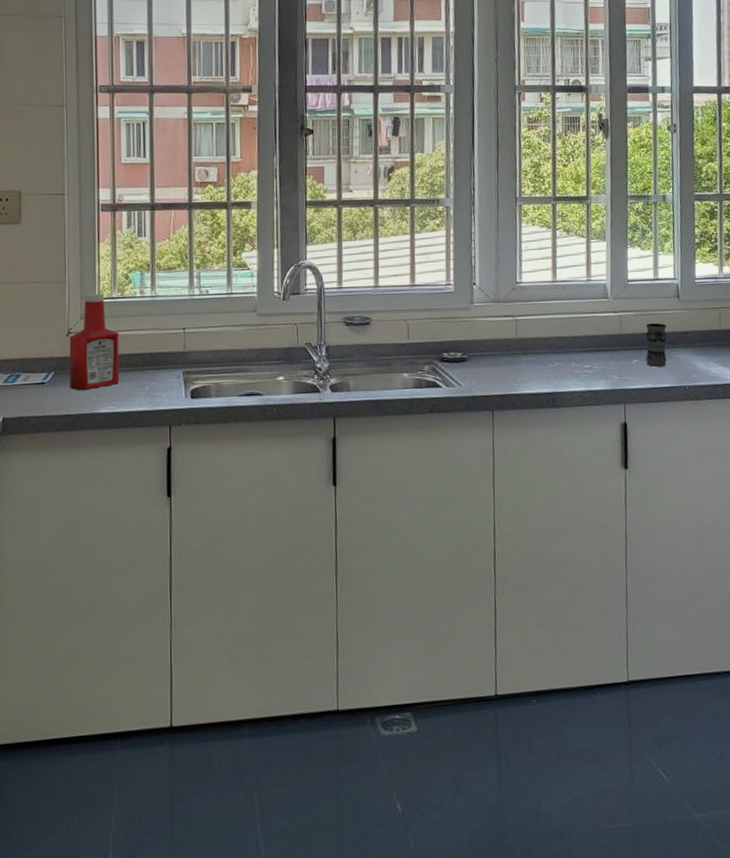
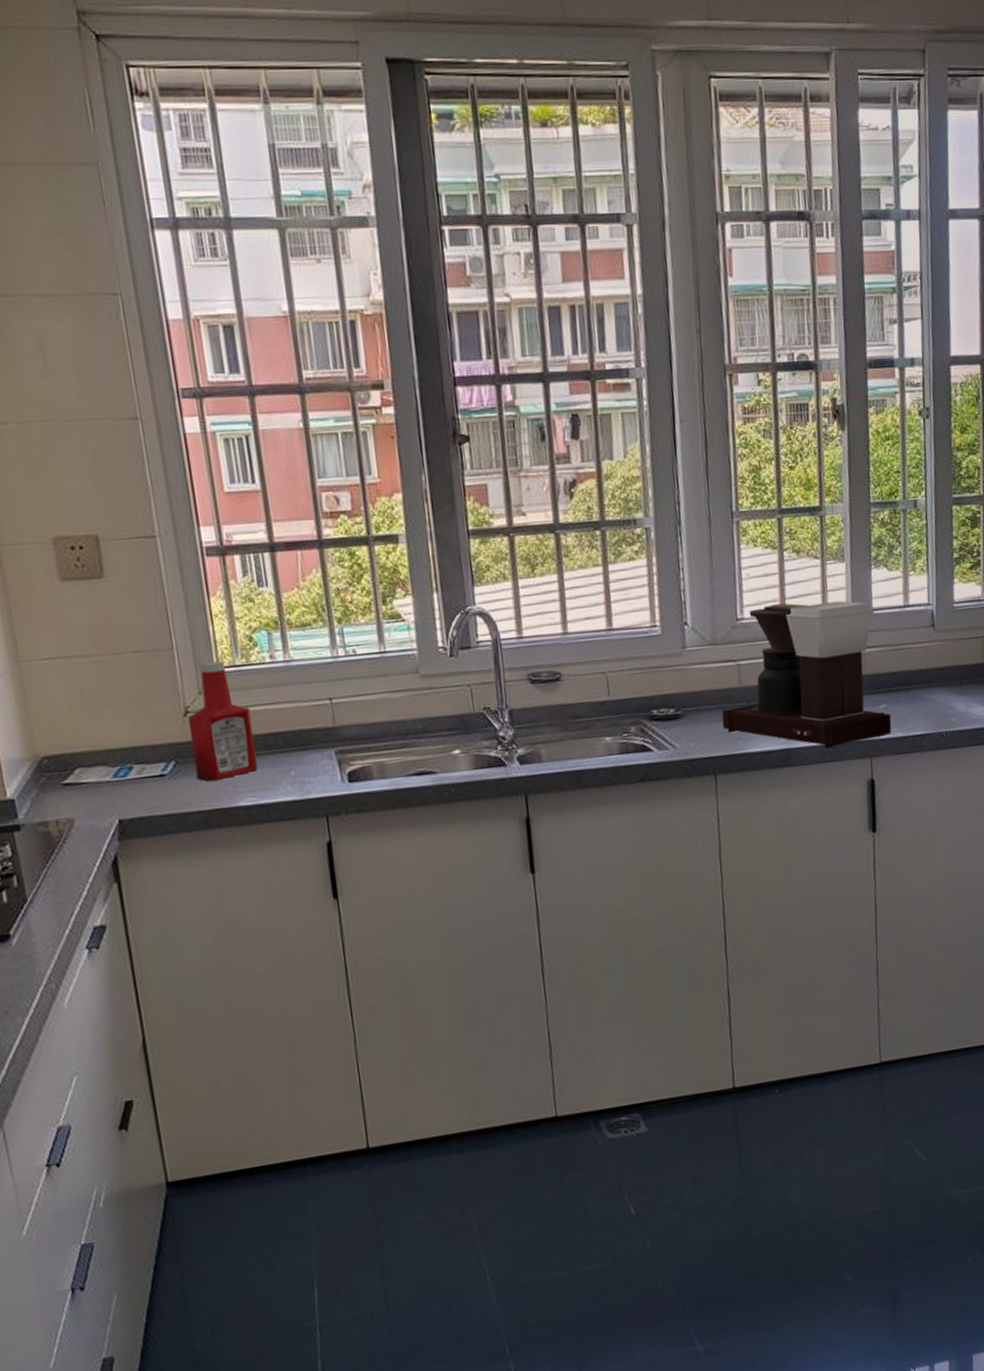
coffee maker: none [500,271,643,394] -> present [721,601,892,748]
jar: present [645,323,667,367] -> none [894,659,921,712]

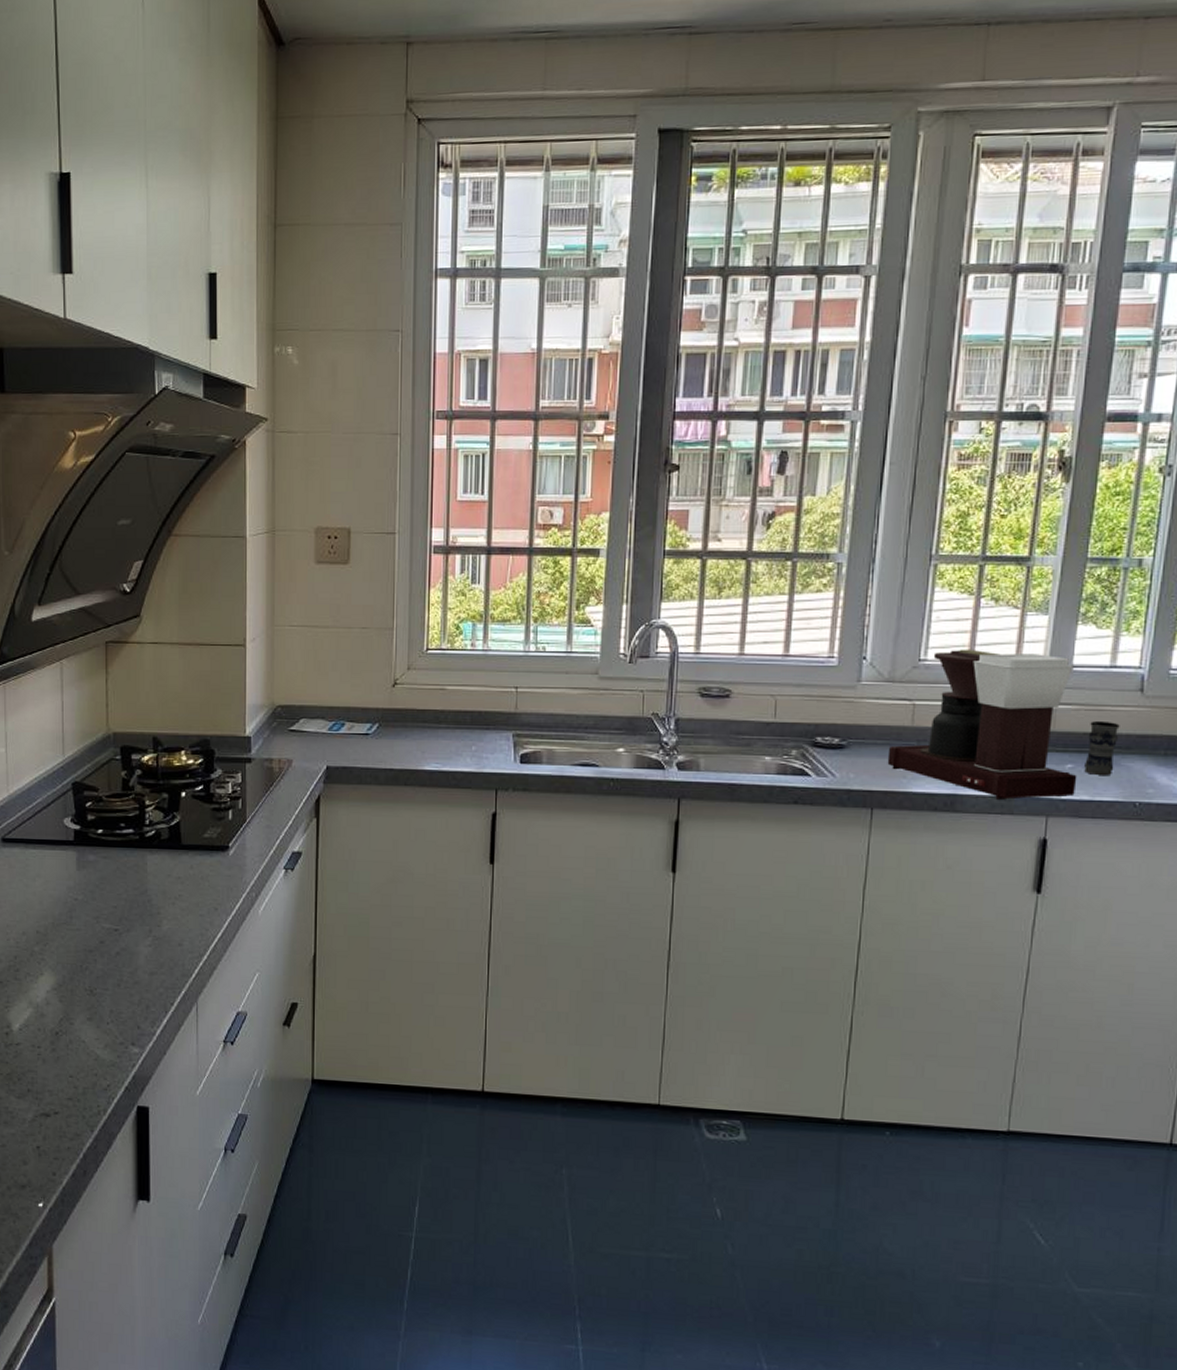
ketchup bottle: present [187,660,258,781] -> none [394,643,447,744]
jar: none [894,659,921,712] -> present [1084,721,1120,775]

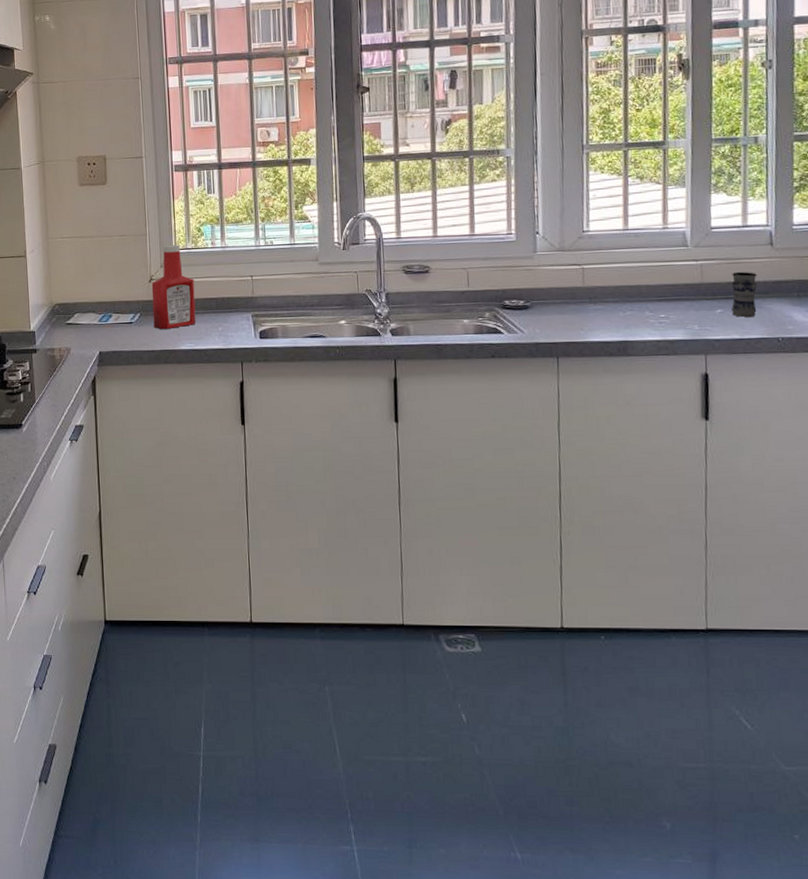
ketchup bottle: none [394,643,447,744] -> present [151,244,196,329]
coffee maker: present [887,649,1077,800] -> none [565,219,727,343]

